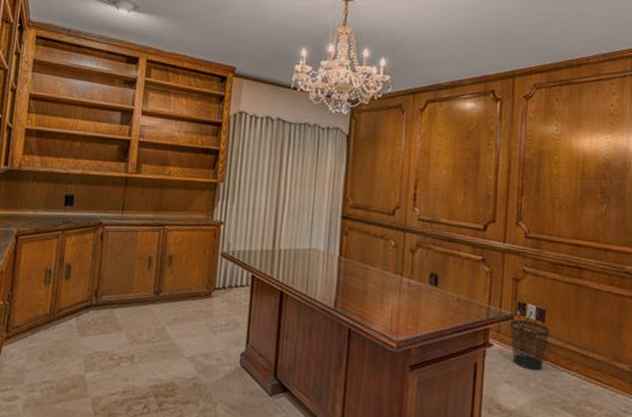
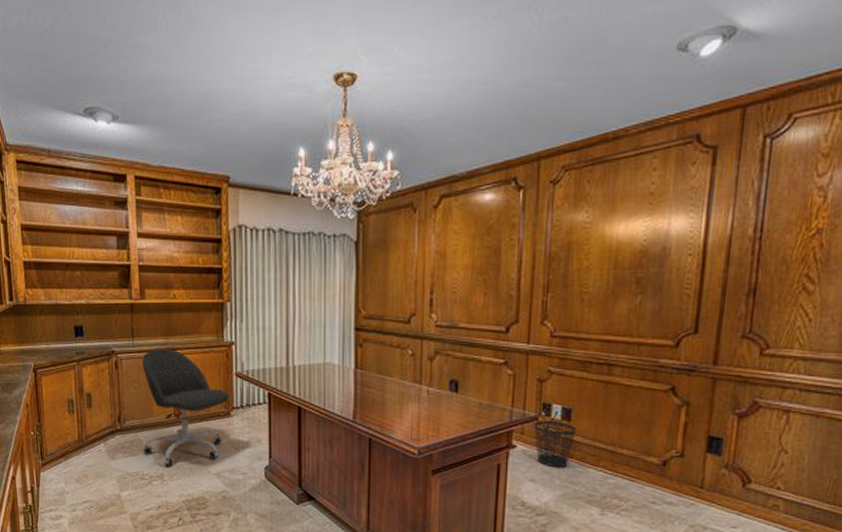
office chair: none [117,223,212,347] -> present [142,349,229,466]

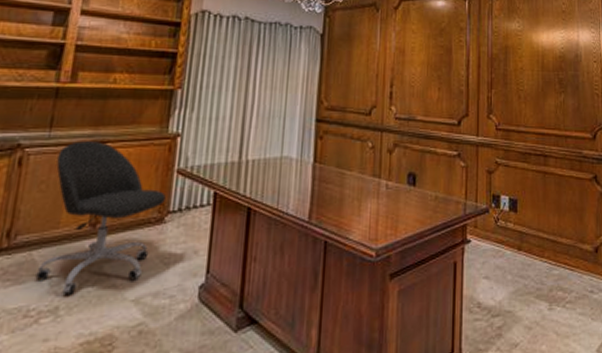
wastebasket: present [534,421,577,468] -> none [486,213,523,262]

